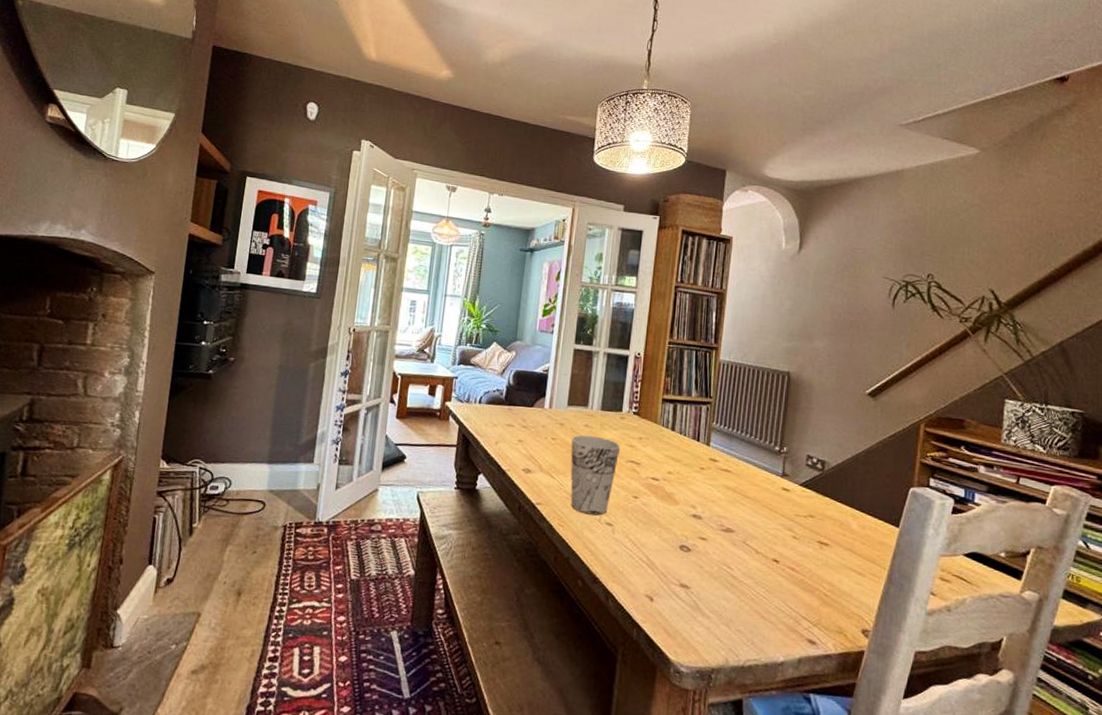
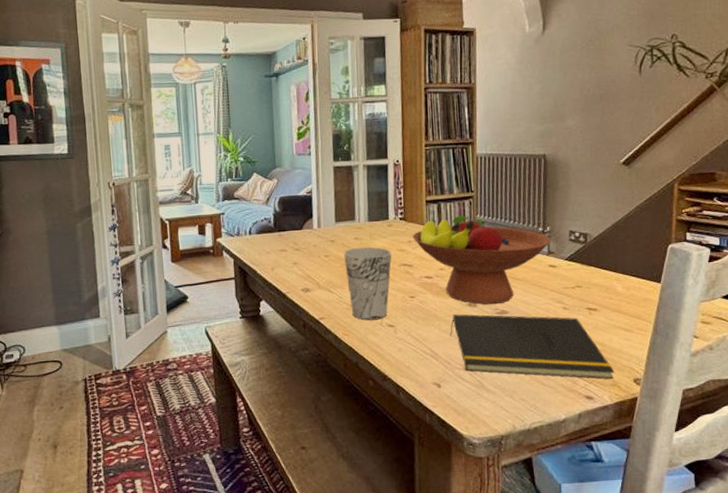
fruit bowl: none [644,419,787,521] -> present [412,215,551,305]
notepad: none [670,523,842,626] -> present [450,314,615,380]

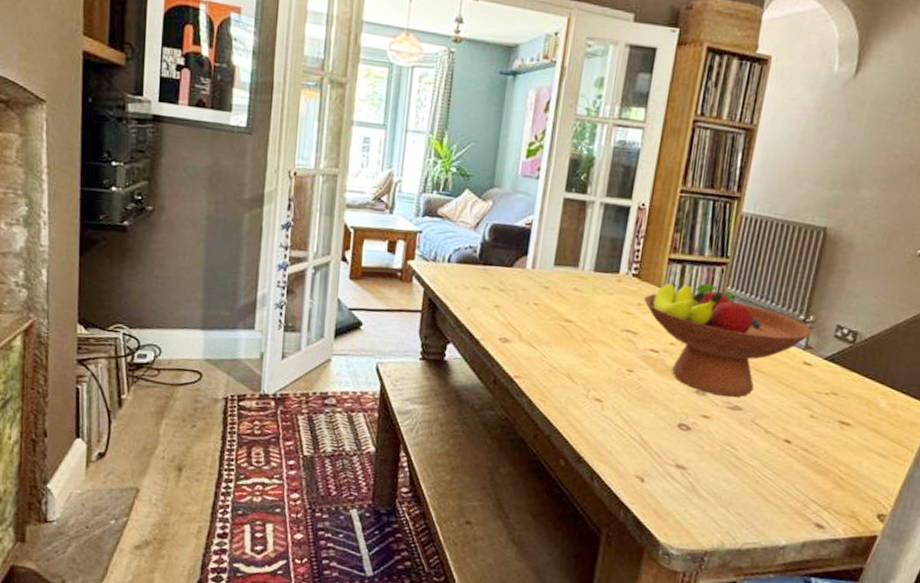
cup: present [344,246,392,321] -> none [554,299,616,391]
notepad: present [450,314,615,380] -> none [667,400,857,510]

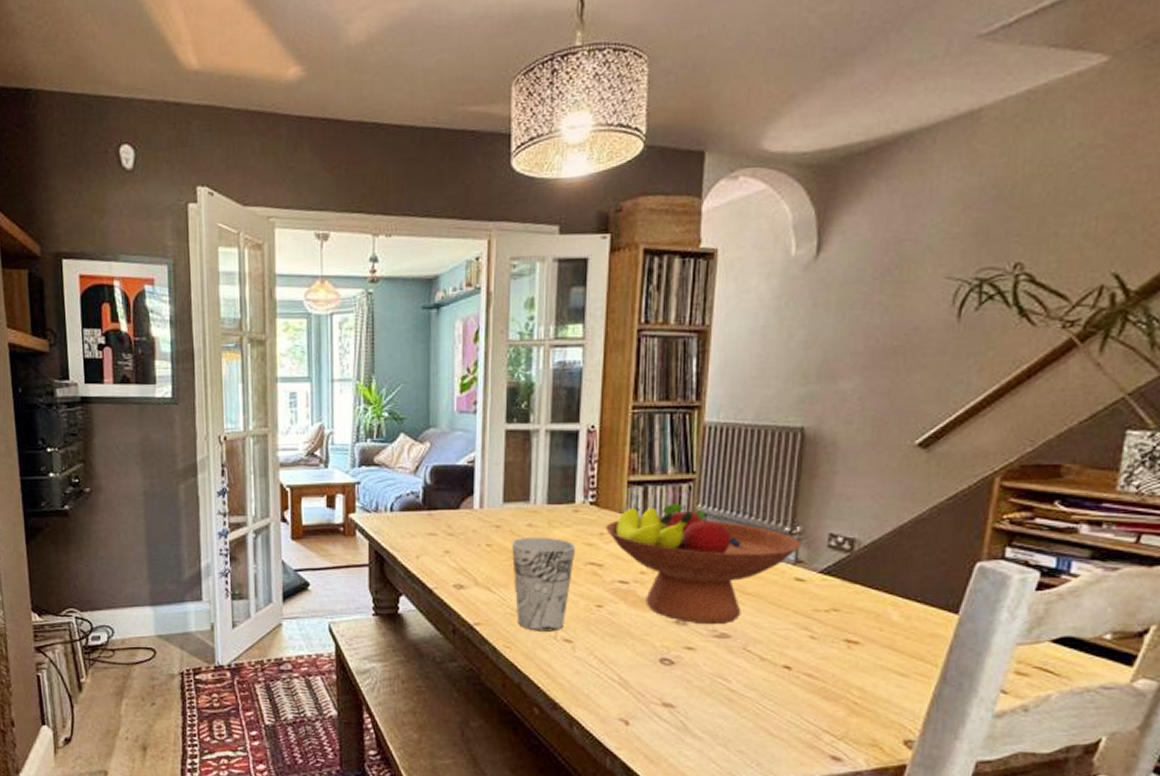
cup: none [554,299,616,391] -> present [512,537,576,632]

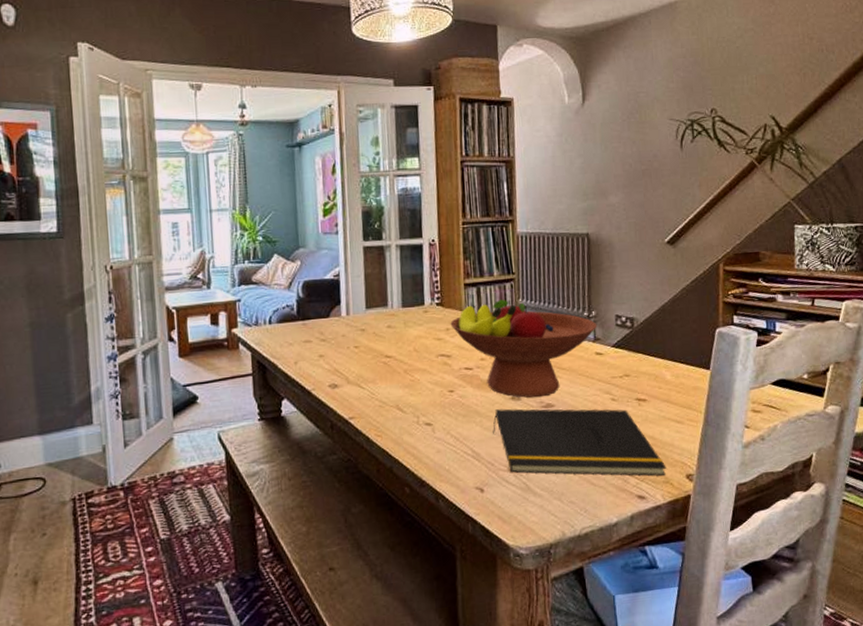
cup: present [512,537,576,632] -> none [376,335,429,419]
notepad: none [647,633,877,738] -> present [493,409,667,477]

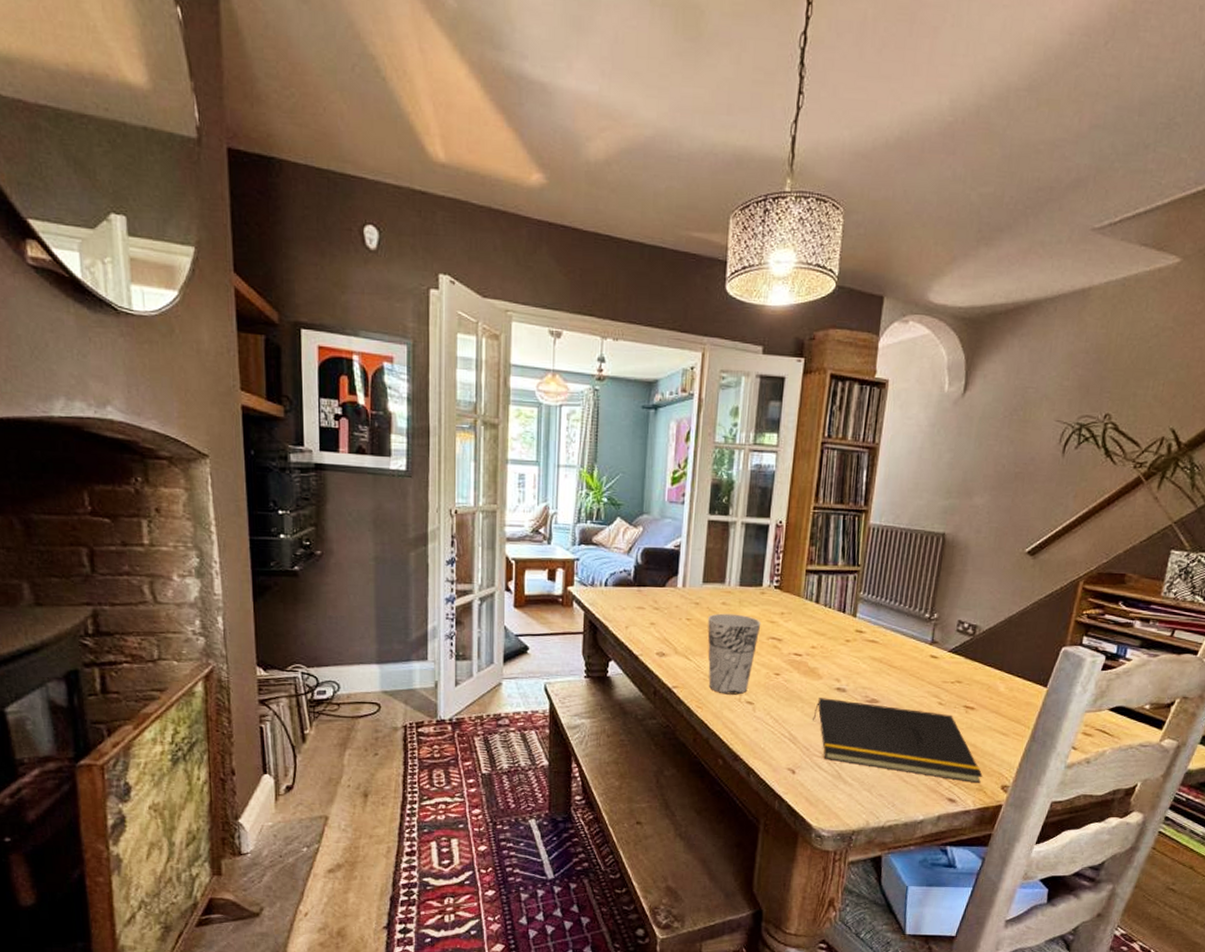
cup: none [376,335,429,419] -> present [707,613,761,695]
fruit bowl: present [450,299,597,398] -> none [786,591,937,692]

